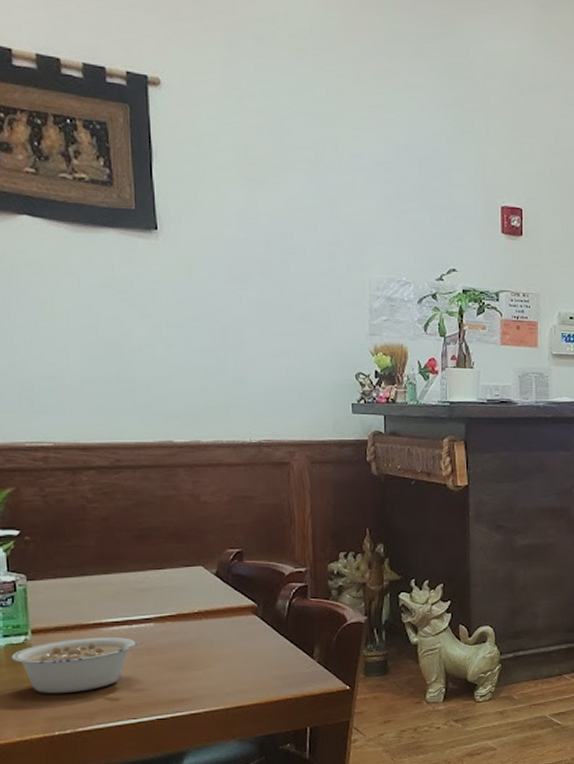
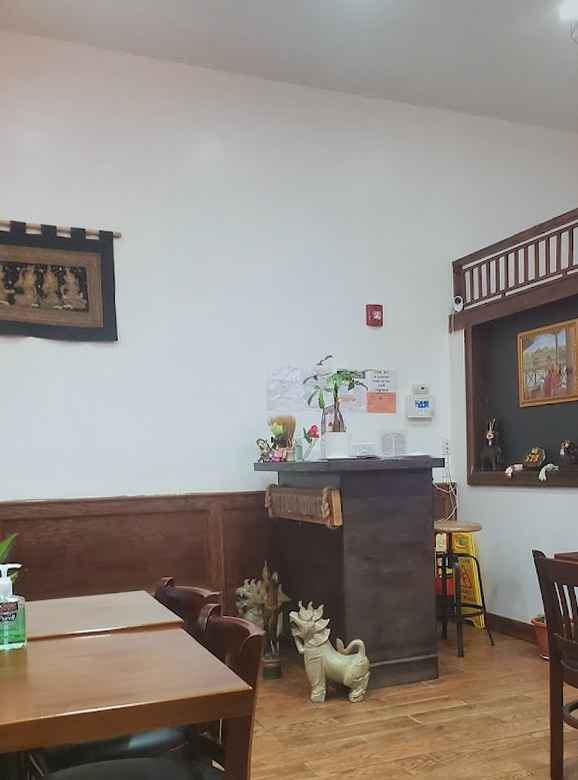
legume: present [11,636,143,694] -> none [13,644,103,687]

